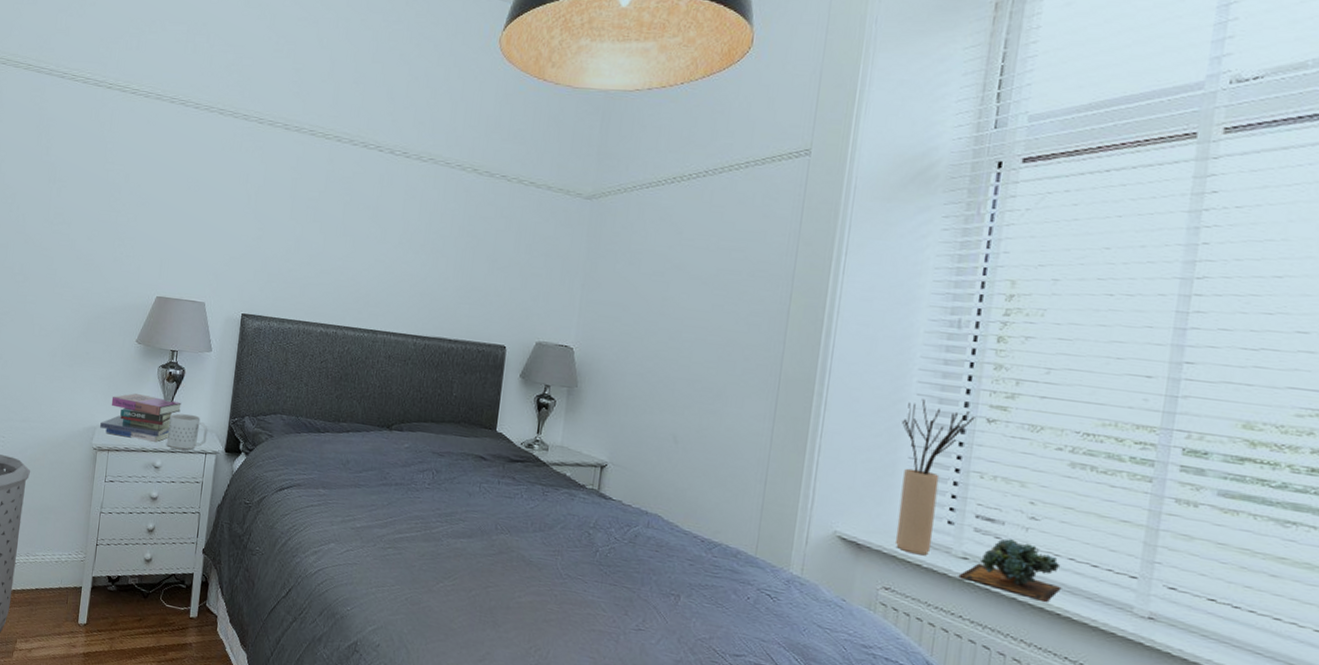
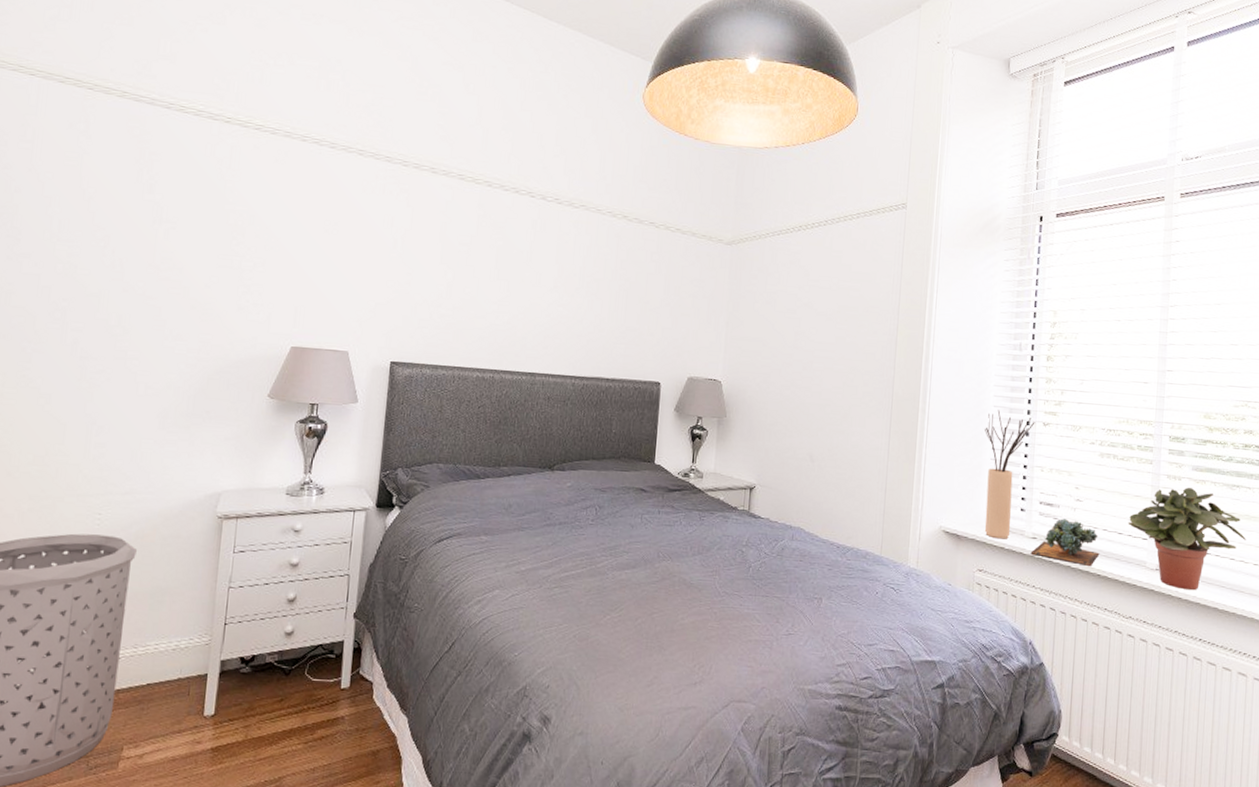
books: present [100,393,182,442] -> none [226,453,324,504]
mug: present [166,413,208,450] -> none [307,470,356,509]
potted plant: none [1107,516,1304,652] -> present [1128,488,1247,590]

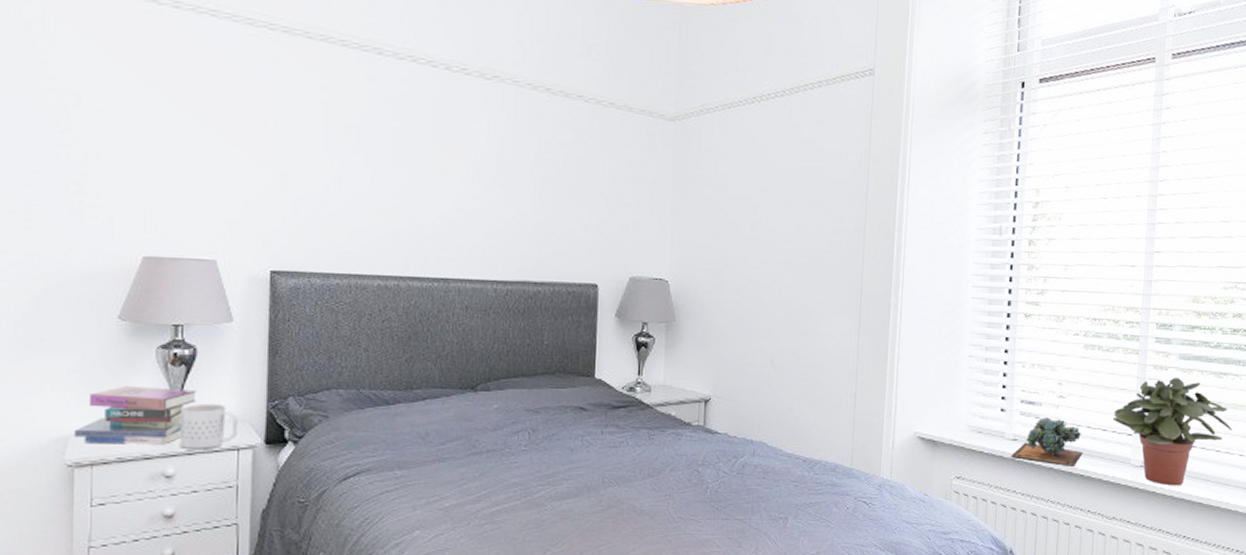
books: none [226,453,324,504] -> present [75,386,196,445]
mug: none [307,470,356,509] -> present [179,403,238,449]
vase: present [985,410,1035,539] -> none [962,302,1016,443]

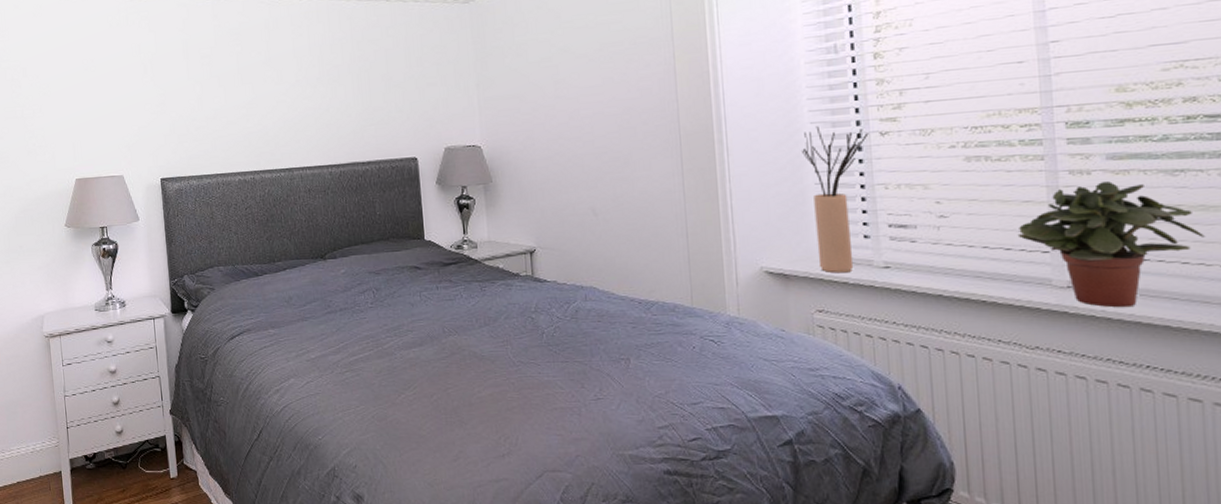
books: present [75,386,196,445] -> none [47,274,121,319]
mug: present [179,403,238,449] -> none [111,284,152,320]
vase: none [962,302,1016,443] -> present [802,126,869,273]
succulent plant: present [1011,417,1083,466] -> none [884,240,982,292]

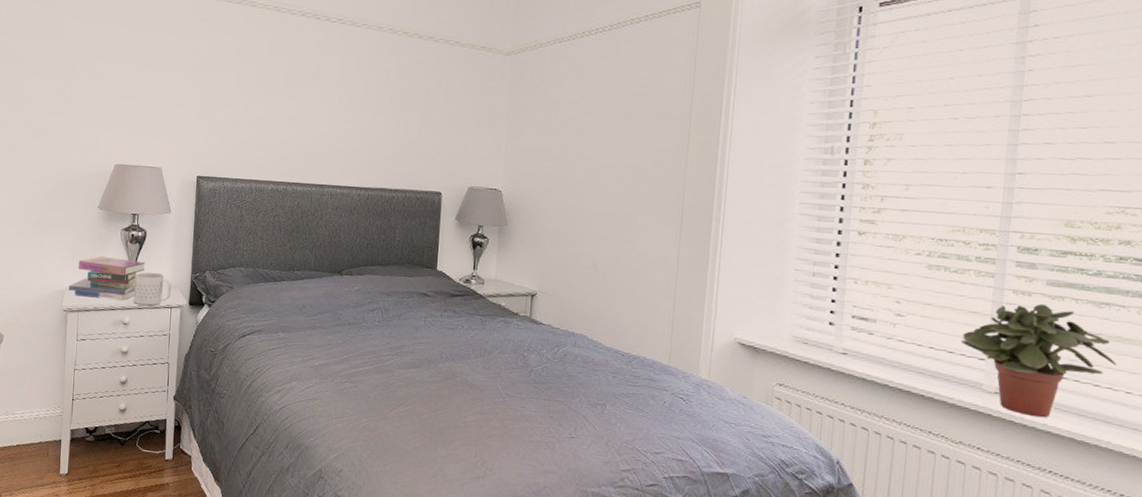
books: none [47,274,121,319] -> present [69,256,145,301]
mug: none [111,284,152,320] -> present [133,272,172,306]
vase: present [802,126,869,273] -> none [786,218,849,354]

